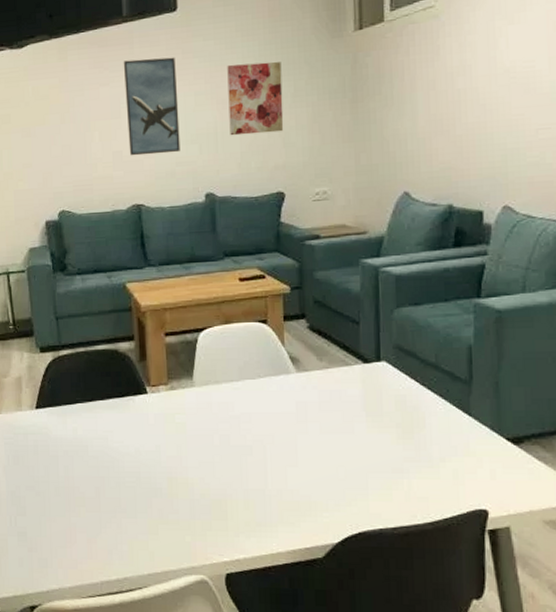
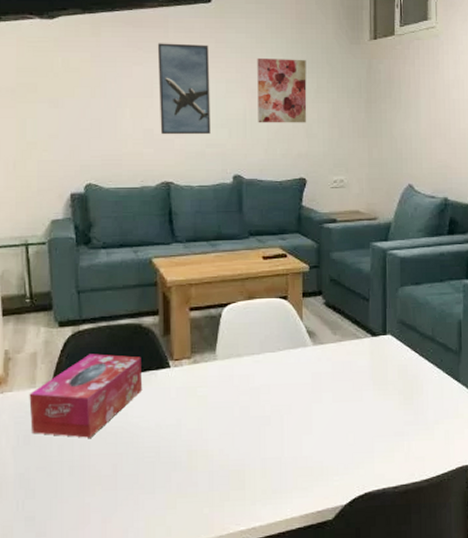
tissue box: none [16,379,121,460] -> present [29,354,143,438]

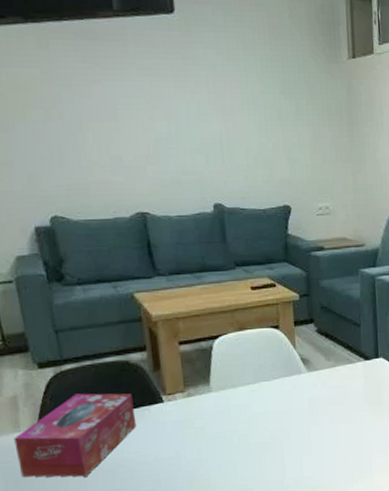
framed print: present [157,43,211,135] -> none [116,59,185,162]
wall art: present [257,57,307,123] -> none [230,76,287,148]

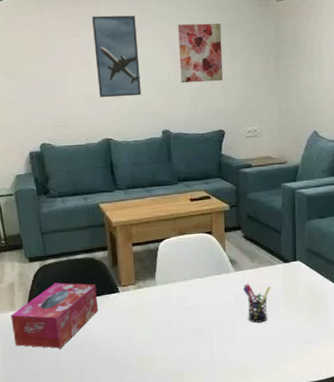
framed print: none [116,59,185,162] -> present [91,15,141,98]
wall art: none [230,76,287,148] -> present [178,23,223,83]
pen holder: none [317,385,351,431] -> present [242,283,271,323]

